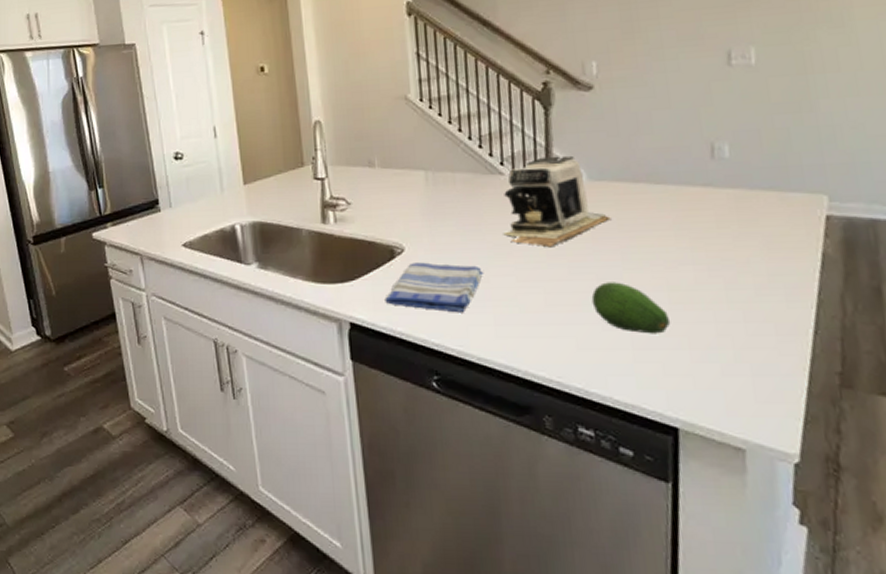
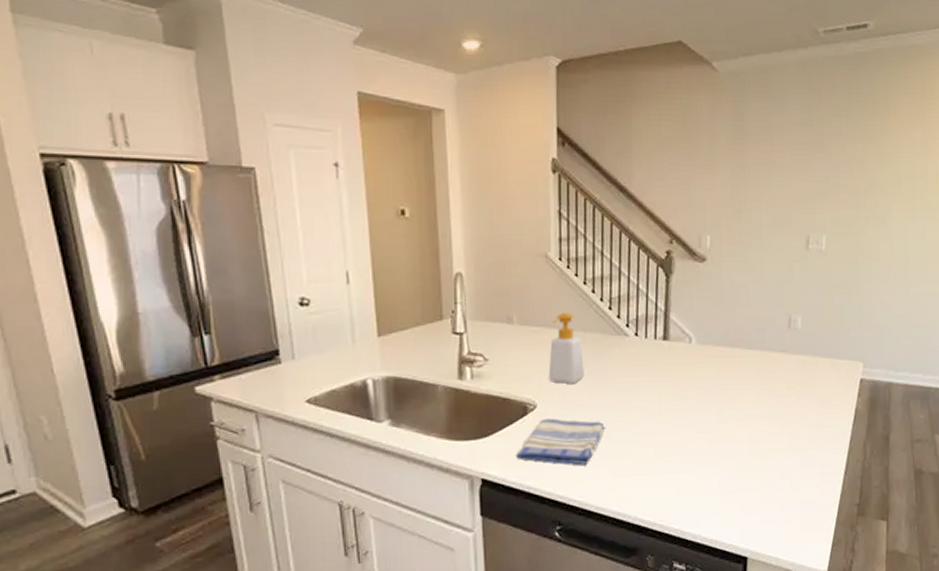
soap bottle: none [415,153,455,226] -> present [548,312,584,384]
coffee maker: present [503,155,611,248] -> none [624,320,712,405]
fruit: present [591,282,671,334] -> none [691,435,749,479]

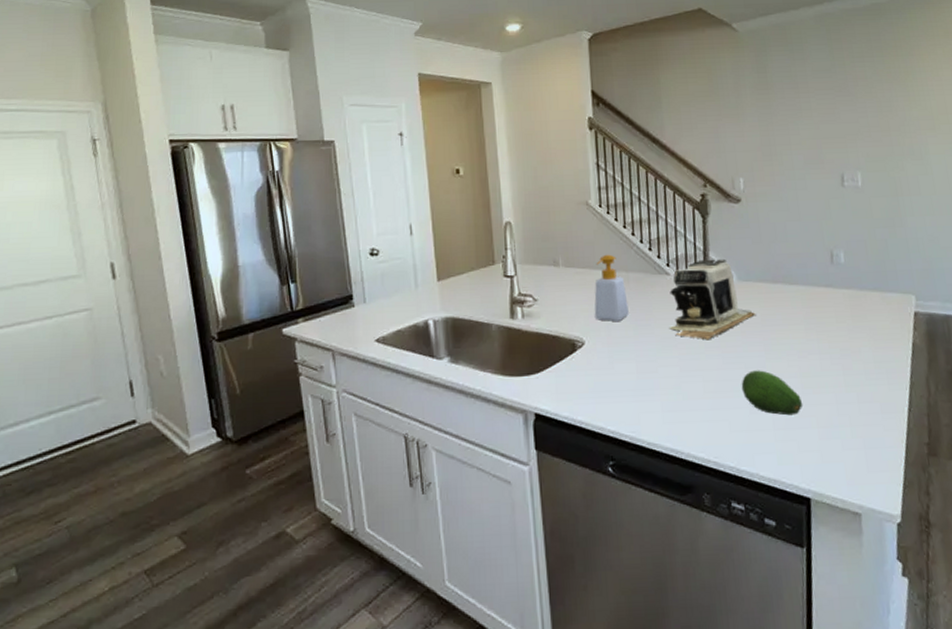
dish towel: present [516,418,606,466] -> none [567,355,653,402]
coffee maker: none [624,320,712,405] -> present [669,258,756,340]
fruit: none [691,435,749,479] -> present [741,370,803,416]

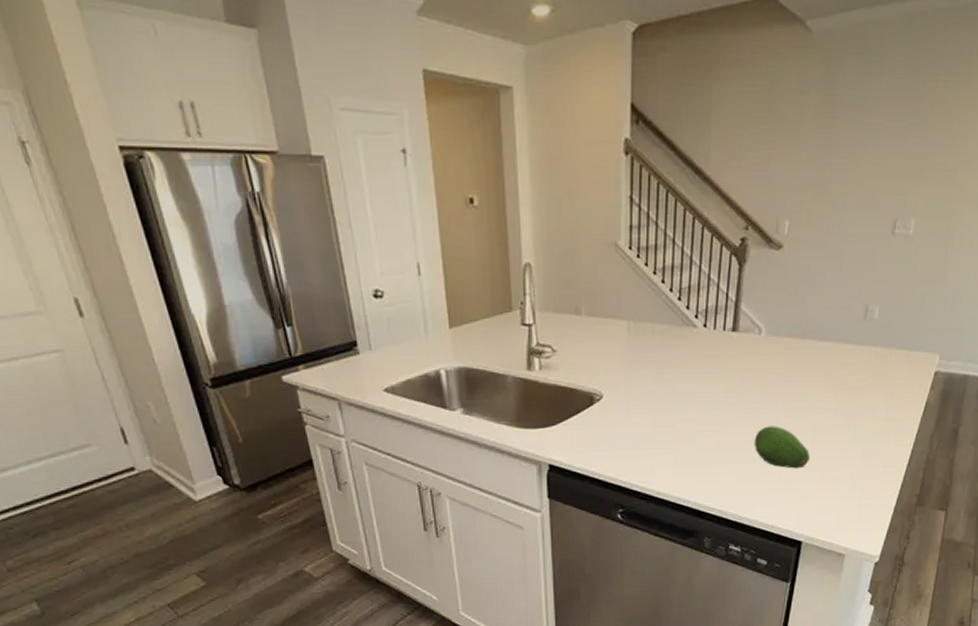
soap bottle: present [594,254,629,321] -> none [615,303,651,375]
coffee maker: present [669,258,756,340] -> none [690,311,779,396]

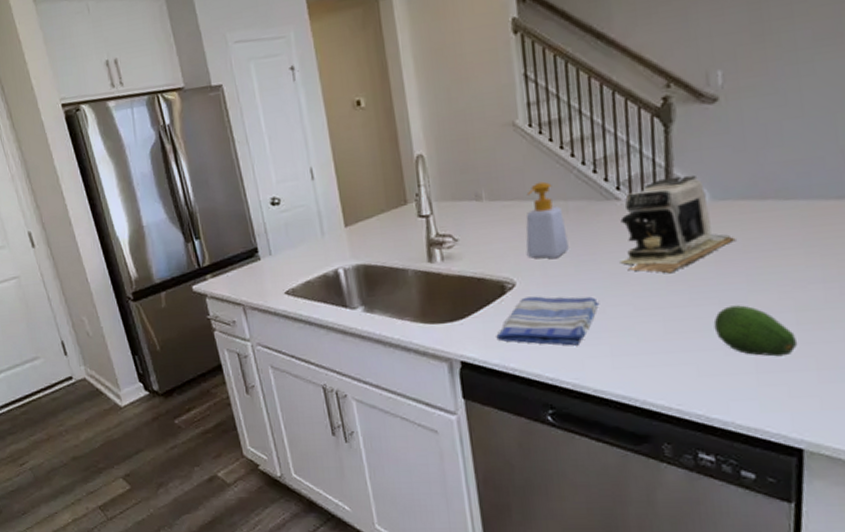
dish towel: none [582,408,670,454] -> present [496,296,600,346]
soap bottle: none [615,303,651,375] -> present [525,181,569,259]
coffee maker: none [690,311,779,396] -> present [620,174,736,274]

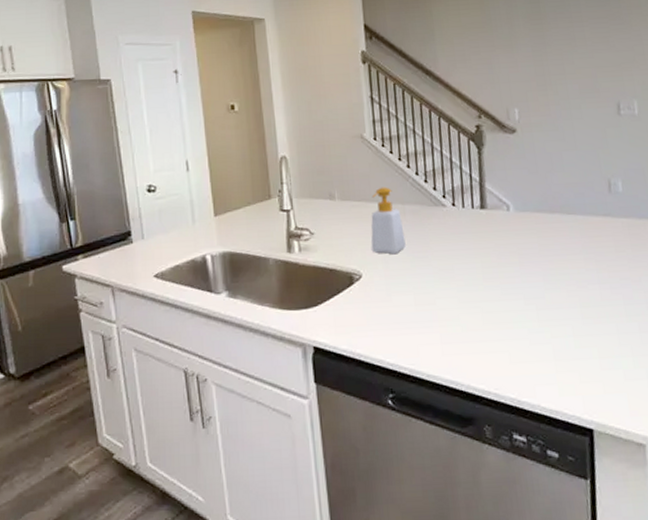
dish towel: present [496,296,600,346] -> none [345,287,431,334]
coffee maker: present [620,174,736,274] -> none [446,189,534,272]
fruit: present [713,305,798,357] -> none [520,300,584,346]

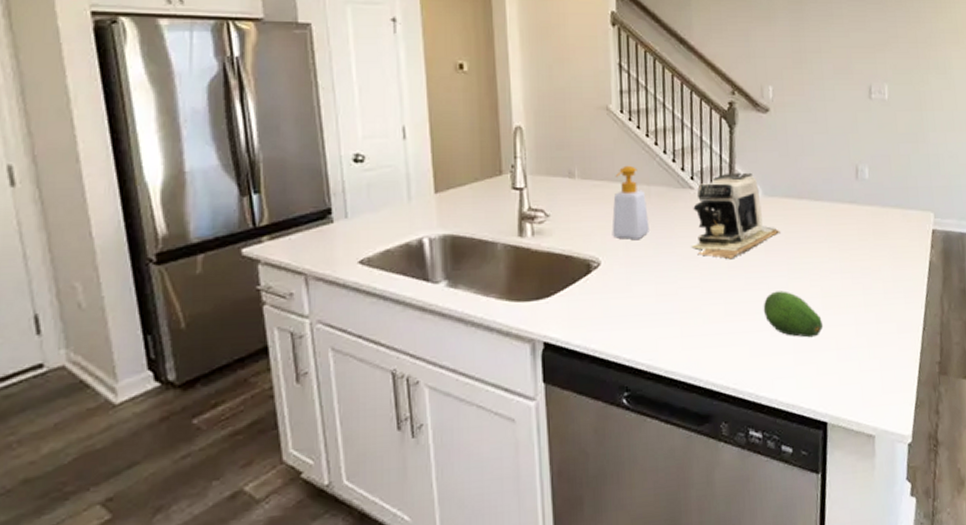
coffee maker: none [446,189,534,272] -> present [691,172,780,260]
fruit: none [520,300,584,346] -> present [763,290,824,338]

